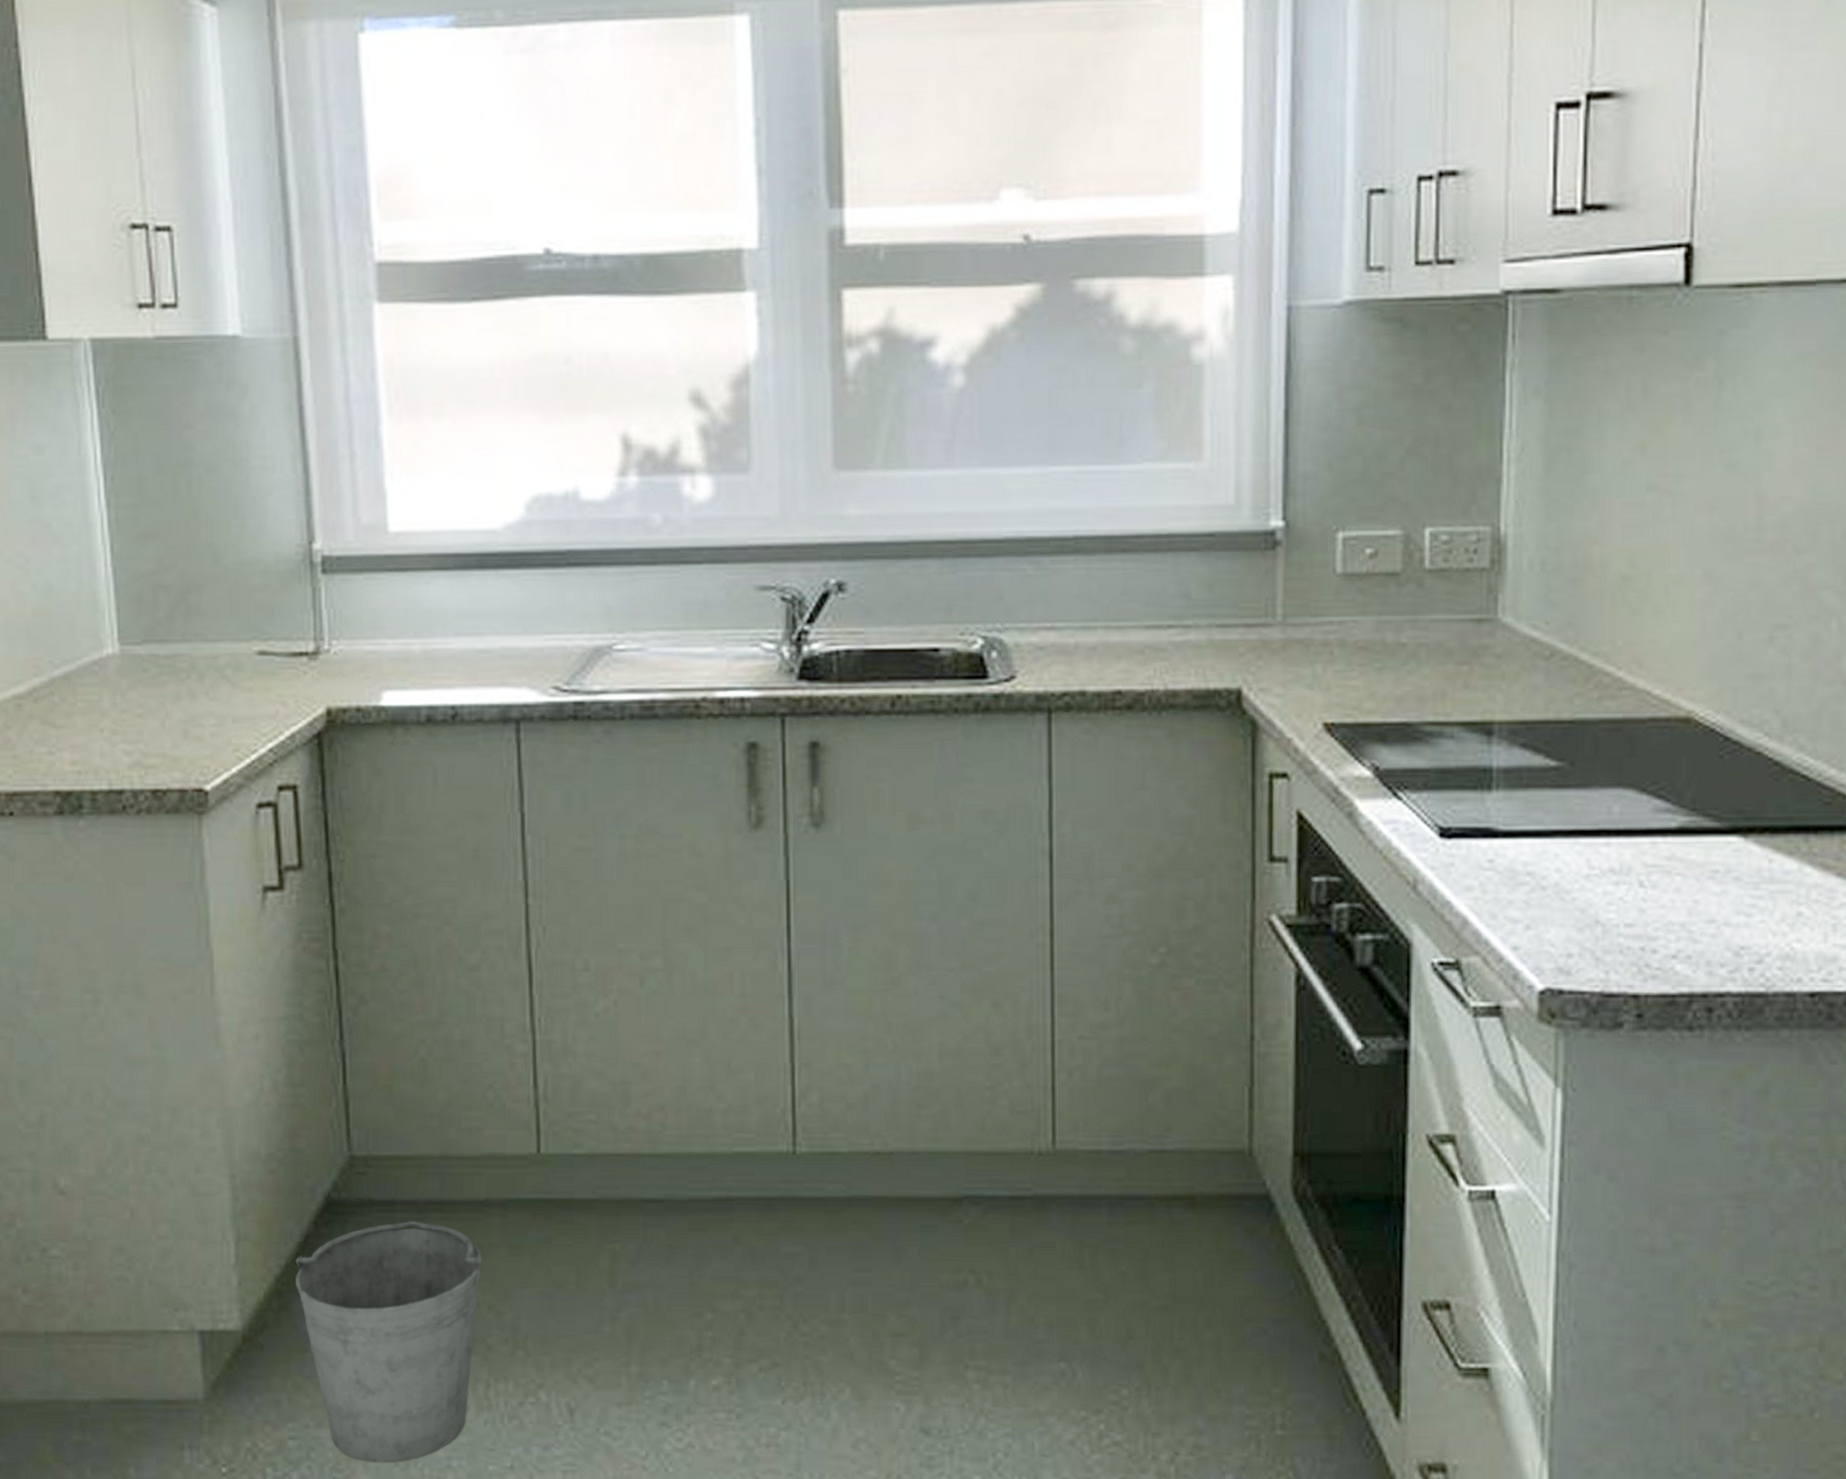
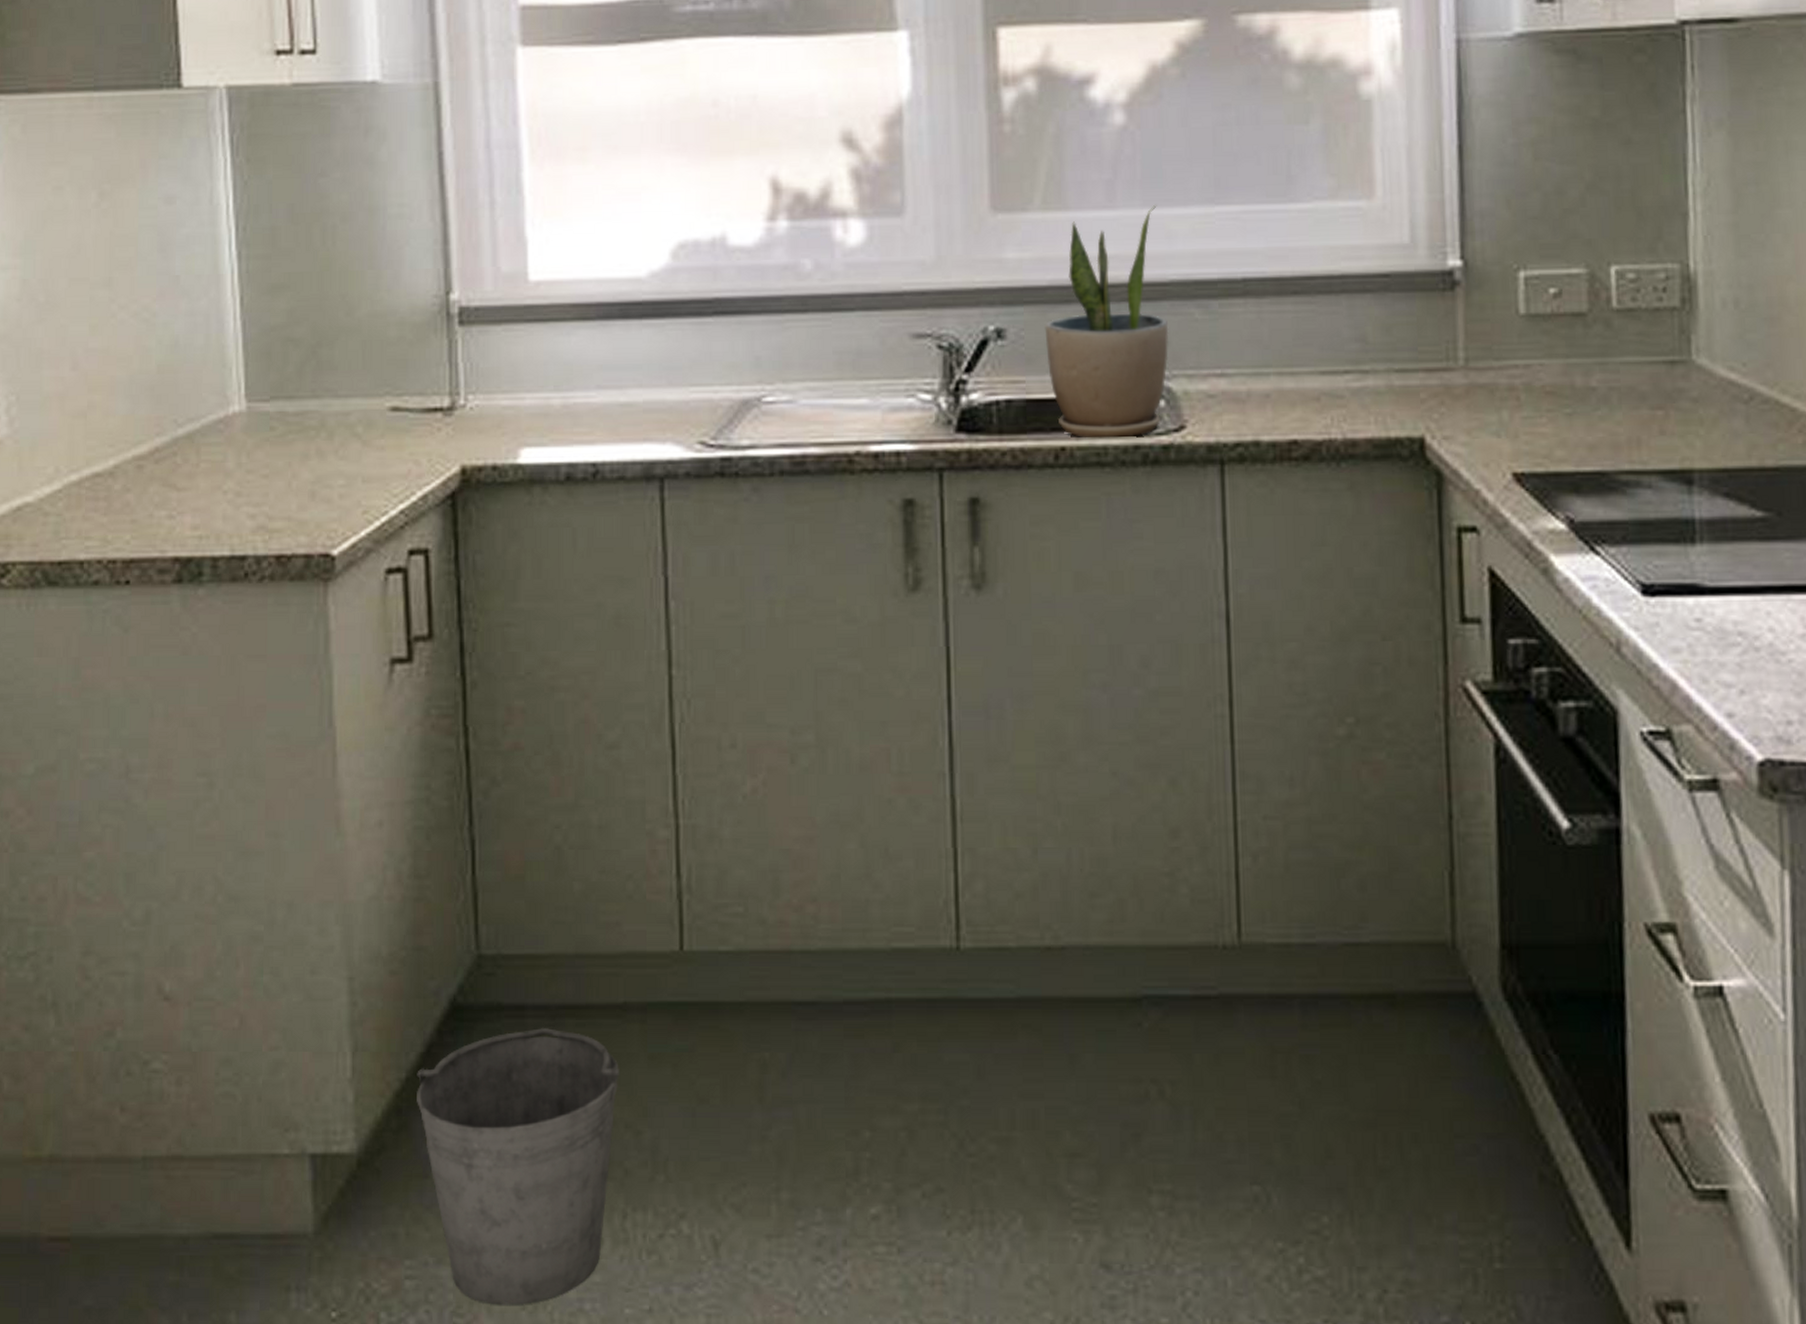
potted plant: none [883,464,1002,687] -> present [1044,204,1169,439]

